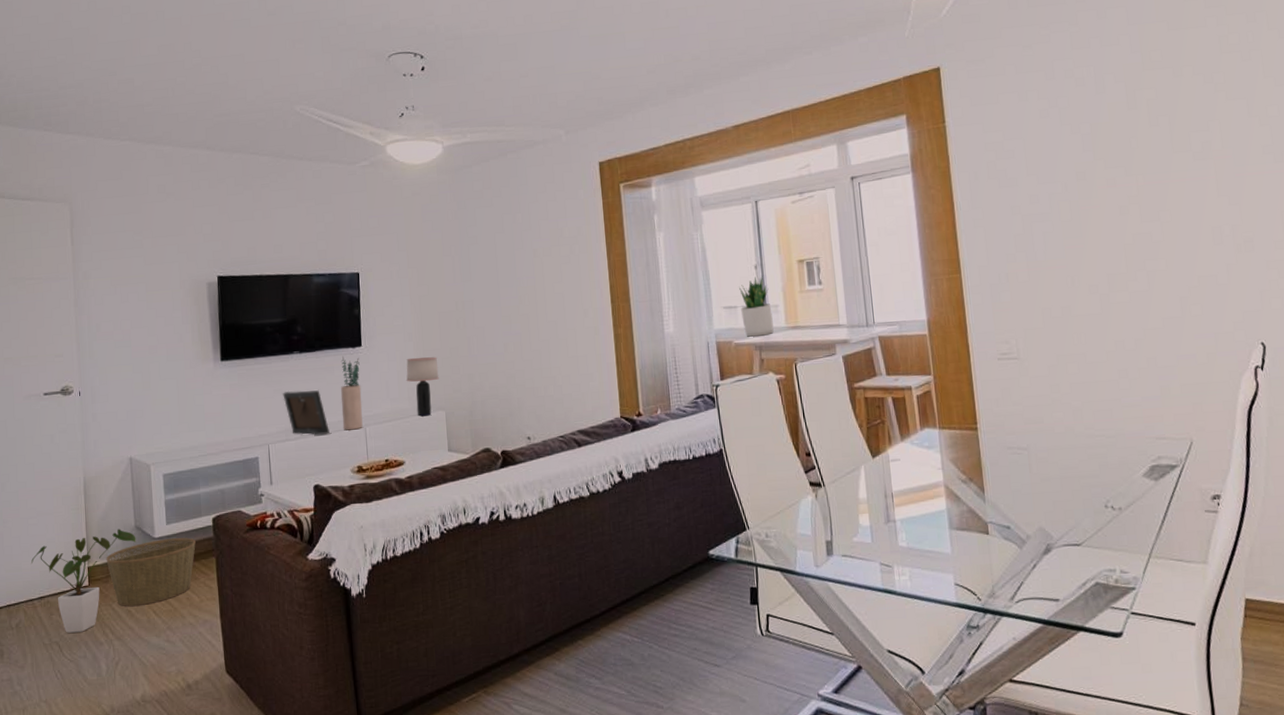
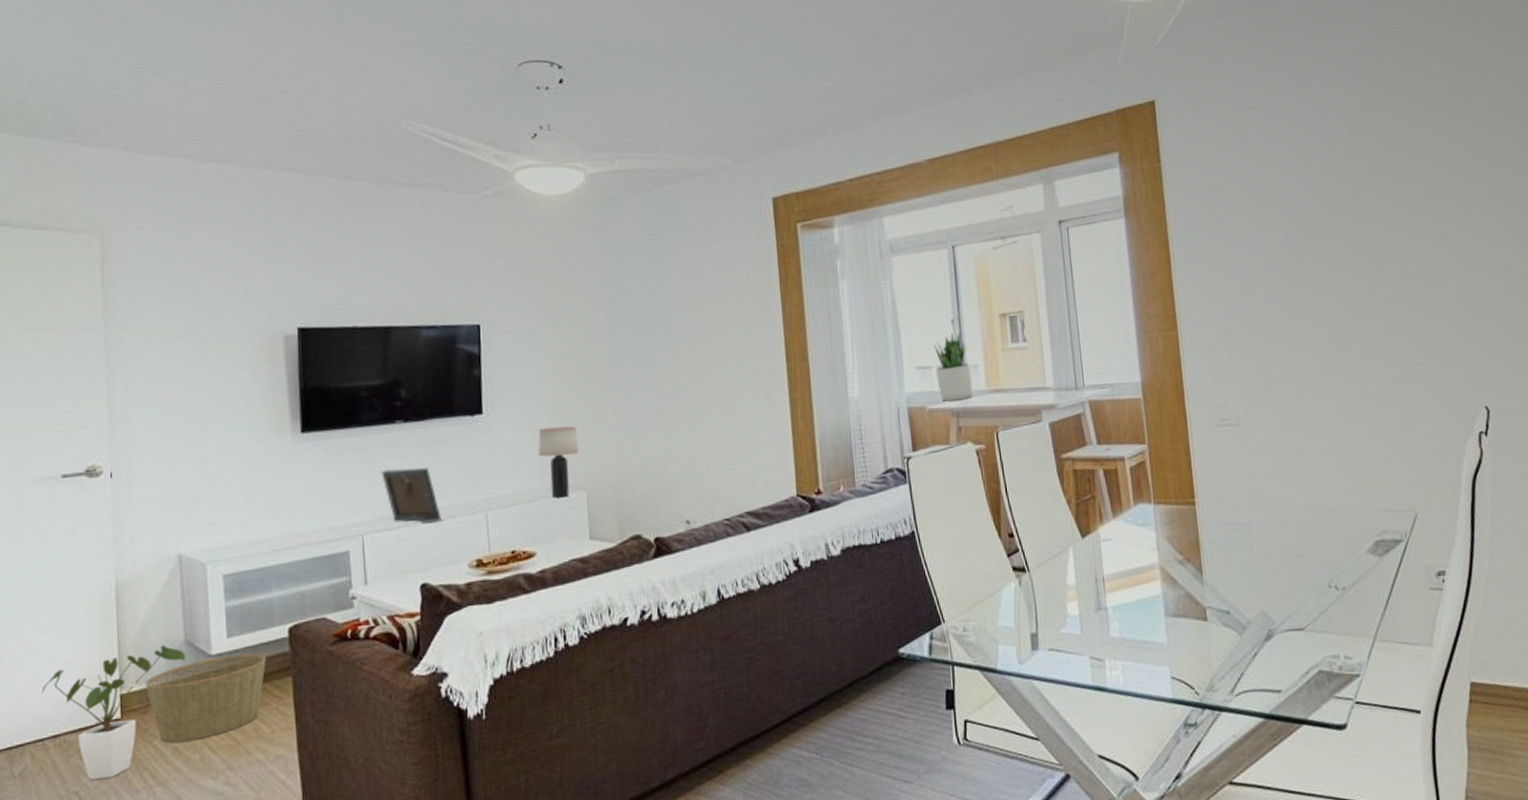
vase: present [340,356,363,431] -> none [455,426,484,517]

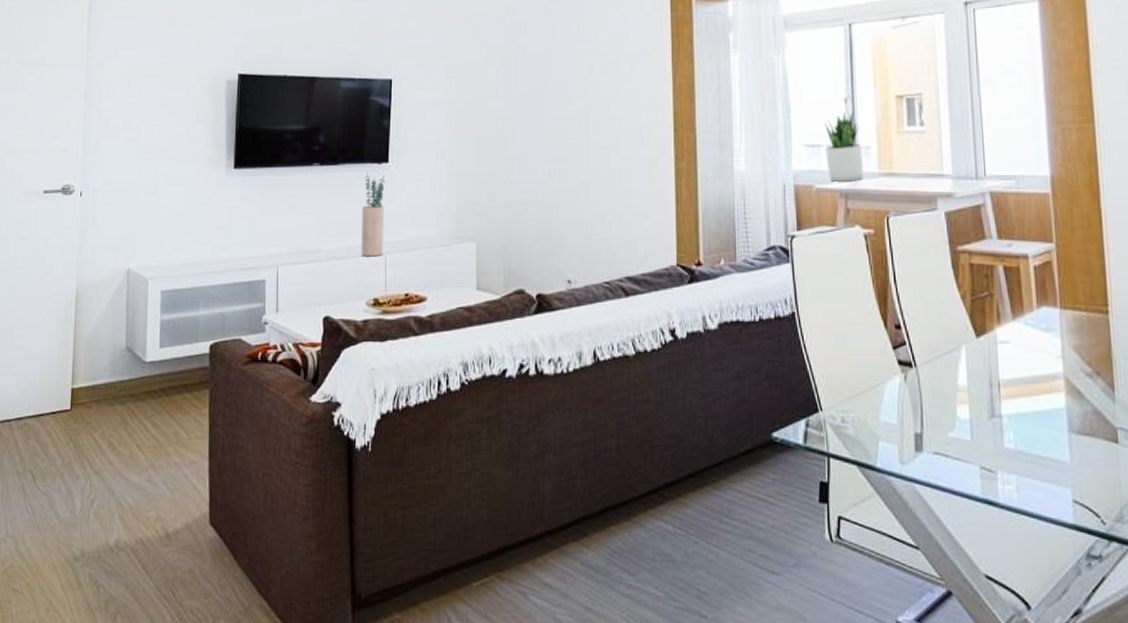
house plant: present [42,645,187,780] -> none [13,348,126,462]
basket: present [145,653,266,743] -> none [91,364,189,437]
picture frame: present [381,468,441,523] -> none [298,208,346,260]
vase: none [455,426,484,517] -> present [360,172,385,257]
table lamp: present [537,426,579,498] -> none [434,179,472,247]

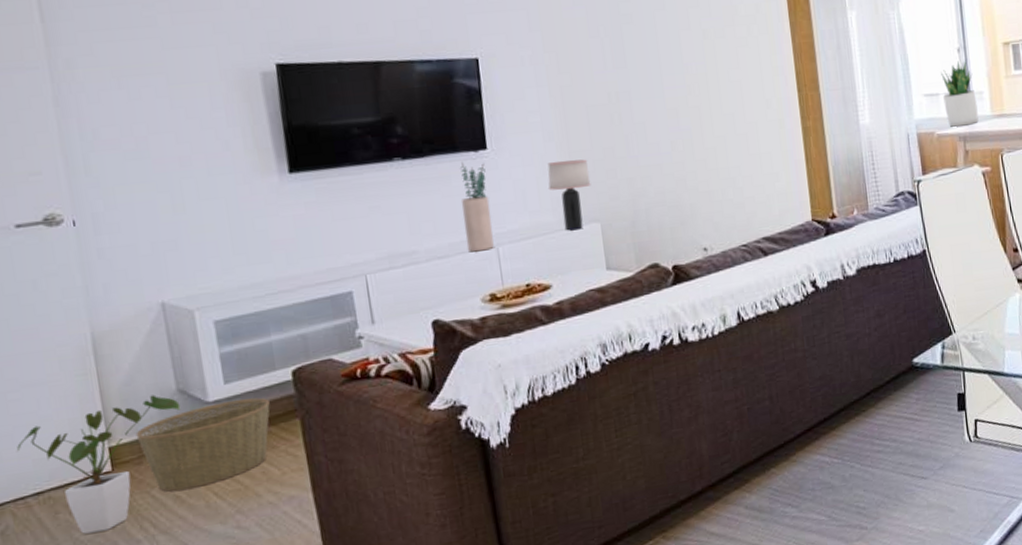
house plant: none [13,348,126,462] -> present [17,394,181,534]
basket: none [91,364,189,437] -> present [135,397,270,492]
table lamp: none [434,179,472,247] -> present [547,159,591,231]

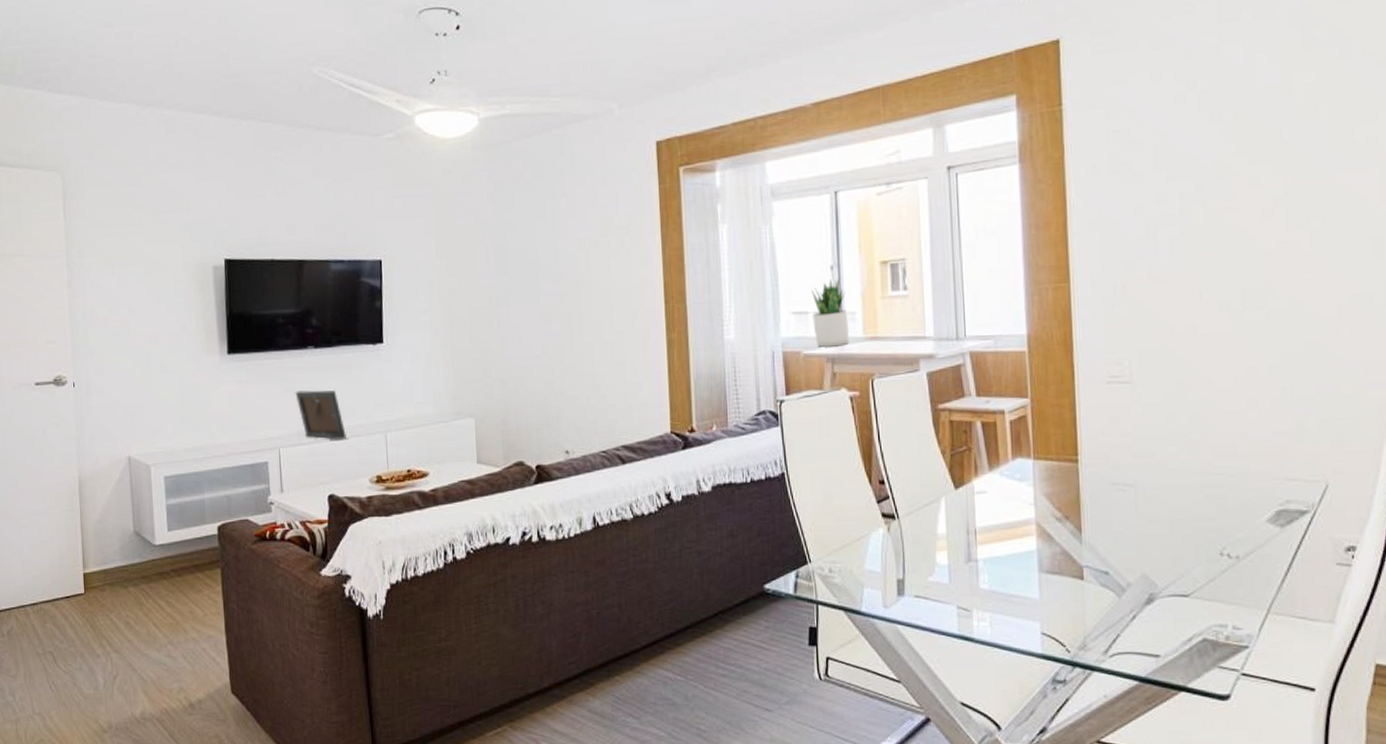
house plant: present [17,394,181,534] -> none [23,534,135,643]
basket: present [135,397,270,492] -> none [103,546,199,617]
picture frame: none [381,205,450,261] -> present [295,390,346,440]
vase: present [460,162,494,252] -> none [358,354,383,436]
table lamp: present [547,159,591,231] -> none [431,357,469,424]

